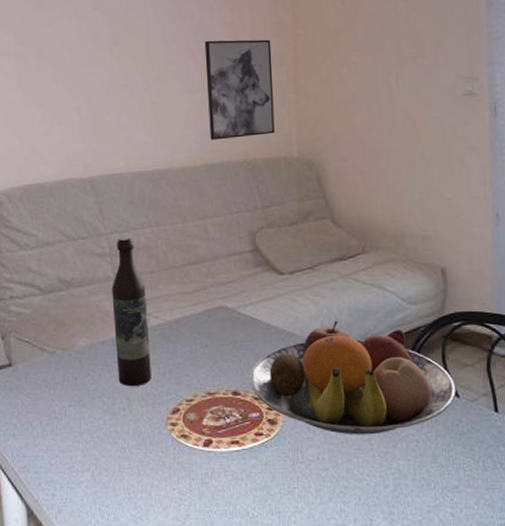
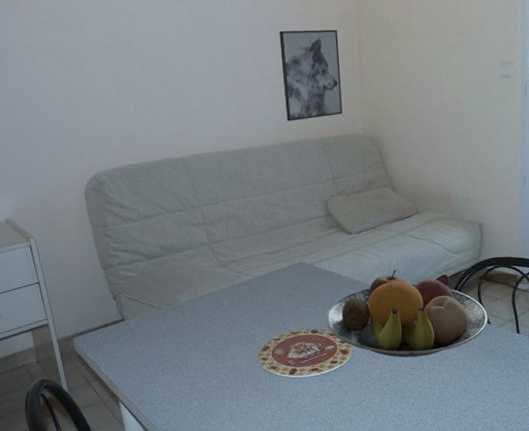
wine bottle: present [112,236,151,386] -> none [207,207,245,331]

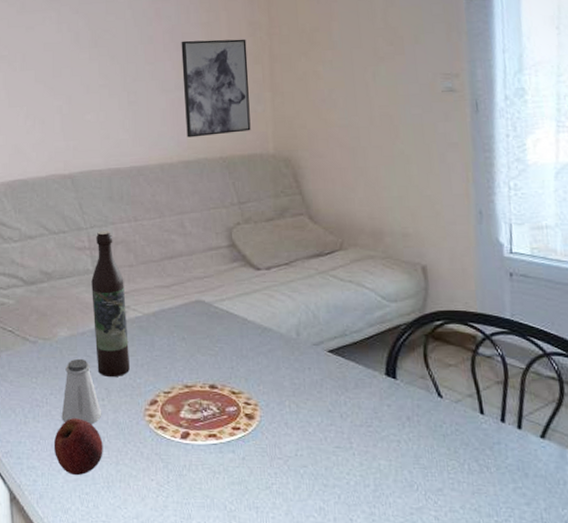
apple: none [182,367,225,413] -> present [53,418,103,476]
saltshaker: none [187,318,223,371] -> present [61,358,102,424]
wine bottle: none [207,207,245,331] -> present [91,231,130,376]
fruit bowl: present [326,269,488,358] -> none [227,316,439,433]

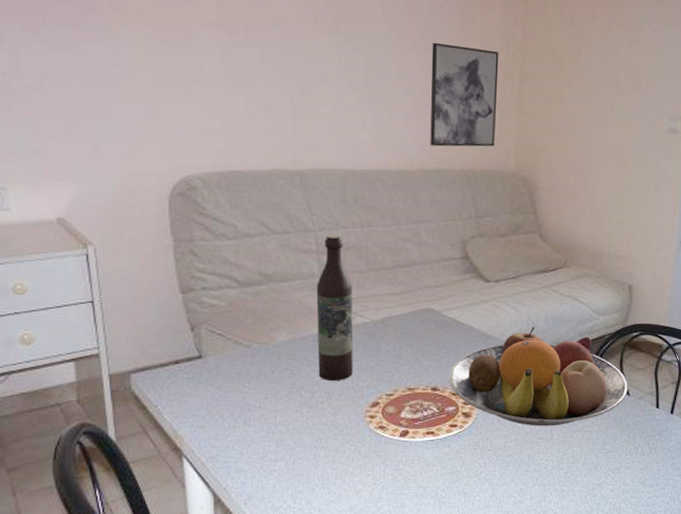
apple: present [53,418,103,476] -> none [265,421,320,476]
saltshaker: present [61,358,102,424] -> none [276,363,321,426]
fruit bowl: none [227,316,439,433] -> present [449,326,628,427]

